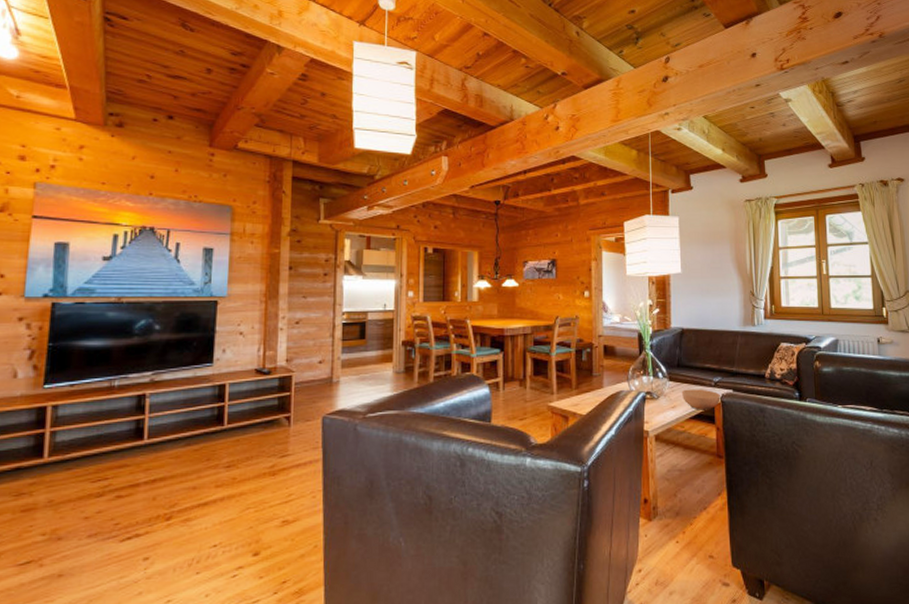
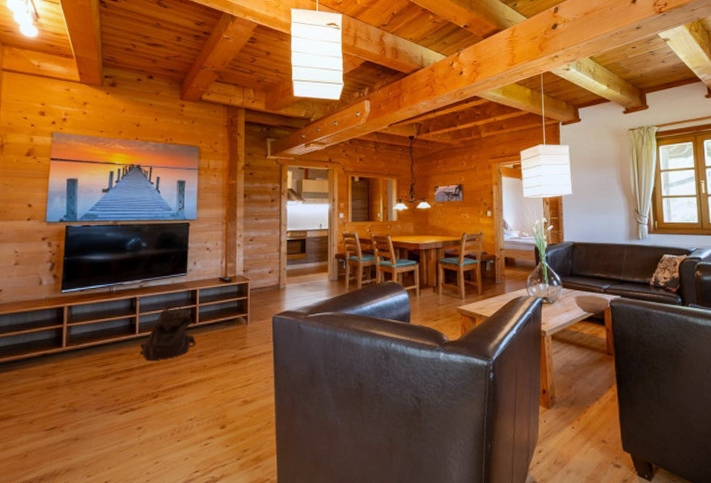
backpack: none [148,400,224,474] -> present [139,303,197,361]

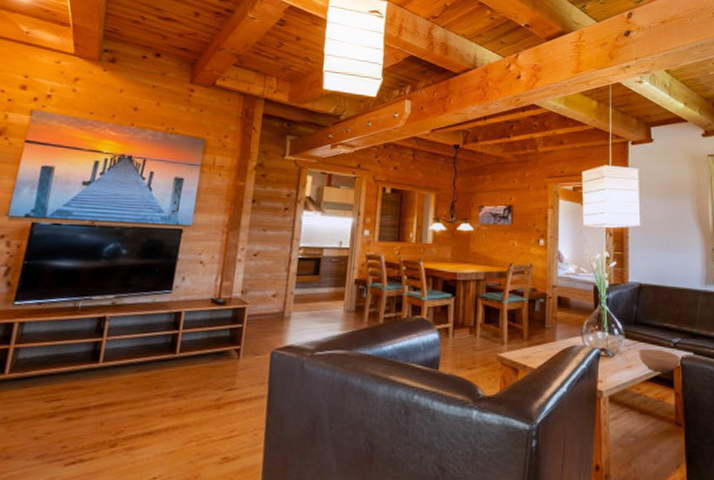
backpack: present [139,303,197,361] -> none [101,326,174,399]

